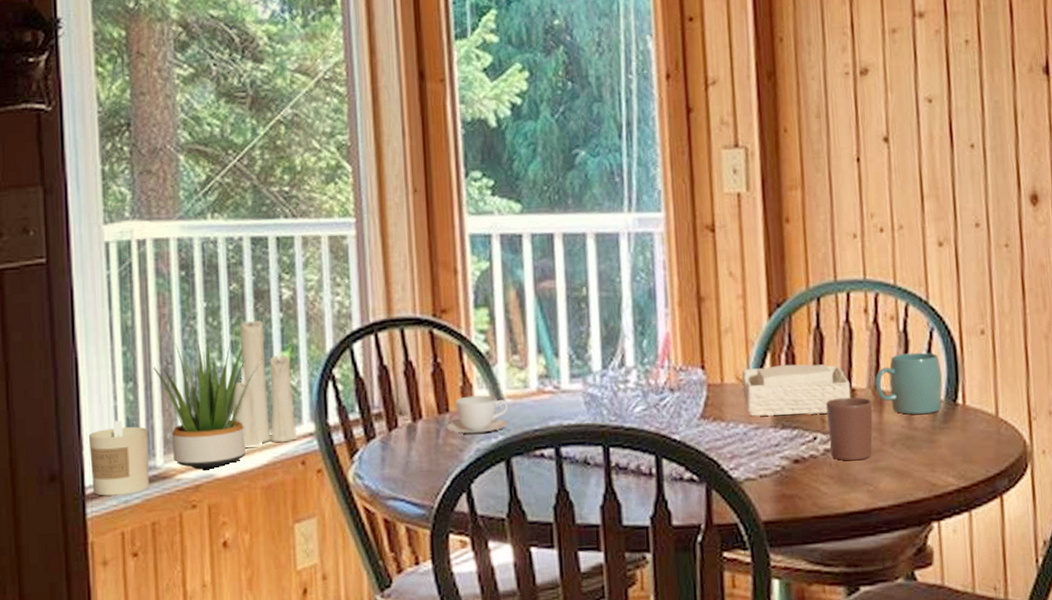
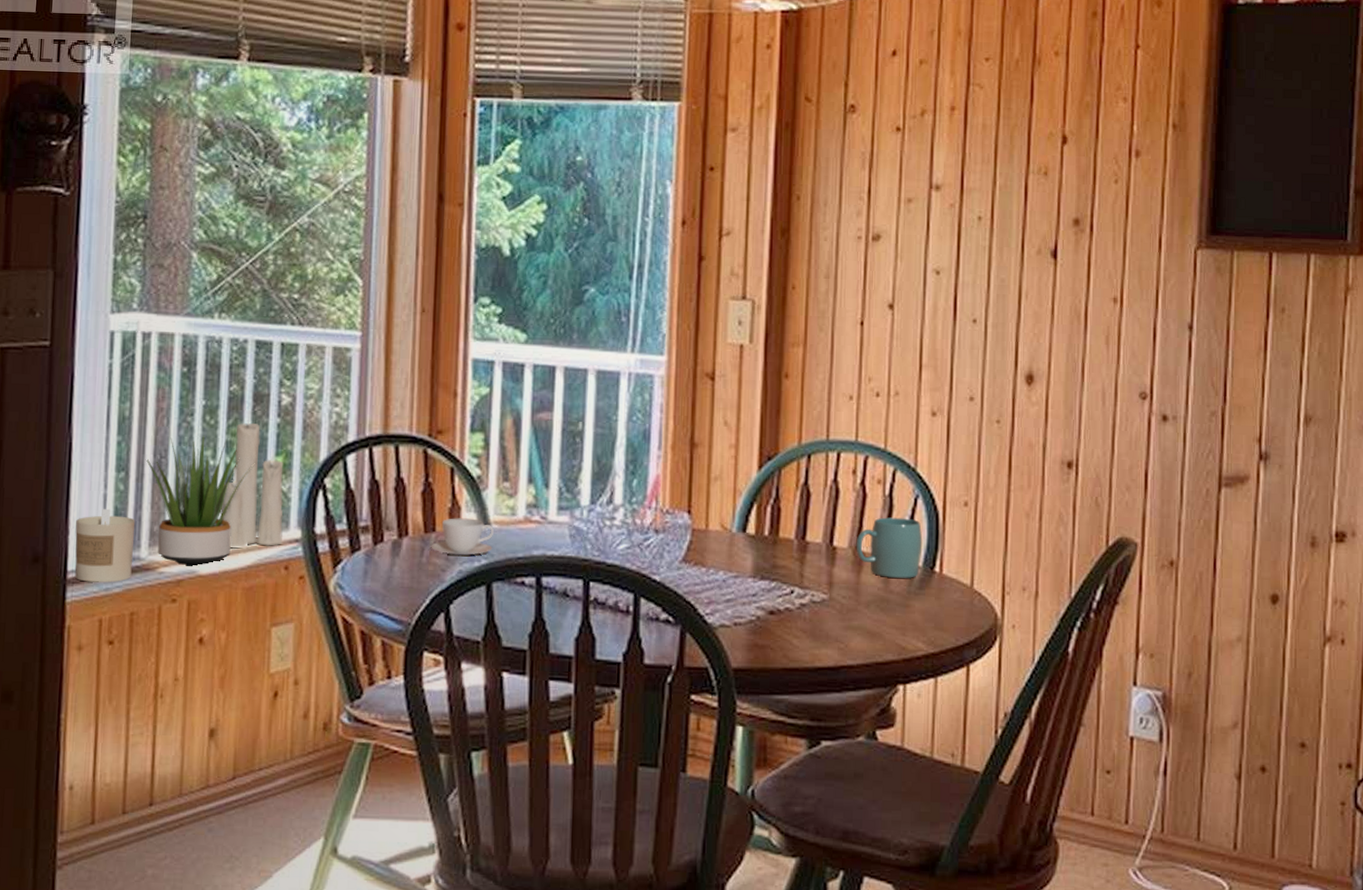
napkin holder: present [741,364,851,416] -> none [726,517,832,569]
mug: present [826,397,873,461] -> none [805,554,852,618]

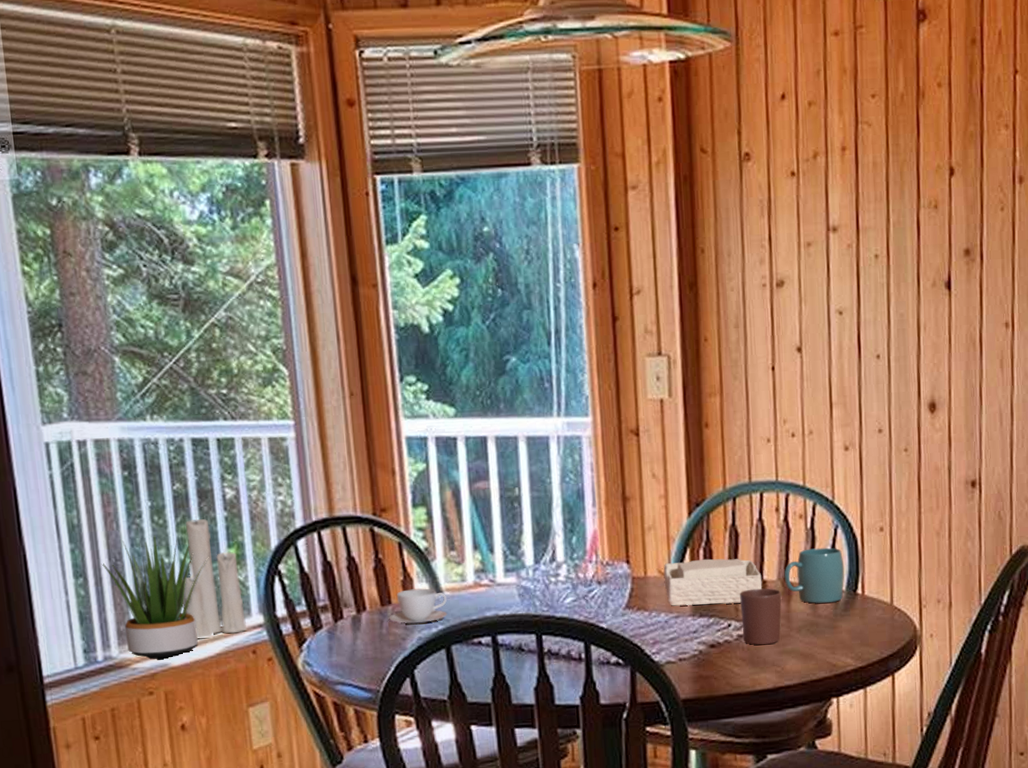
candle: present [75,508,136,583] -> none [42,614,106,685]
napkin holder: none [726,517,832,569] -> present [663,558,763,606]
mug: none [805,554,852,618] -> present [740,588,782,646]

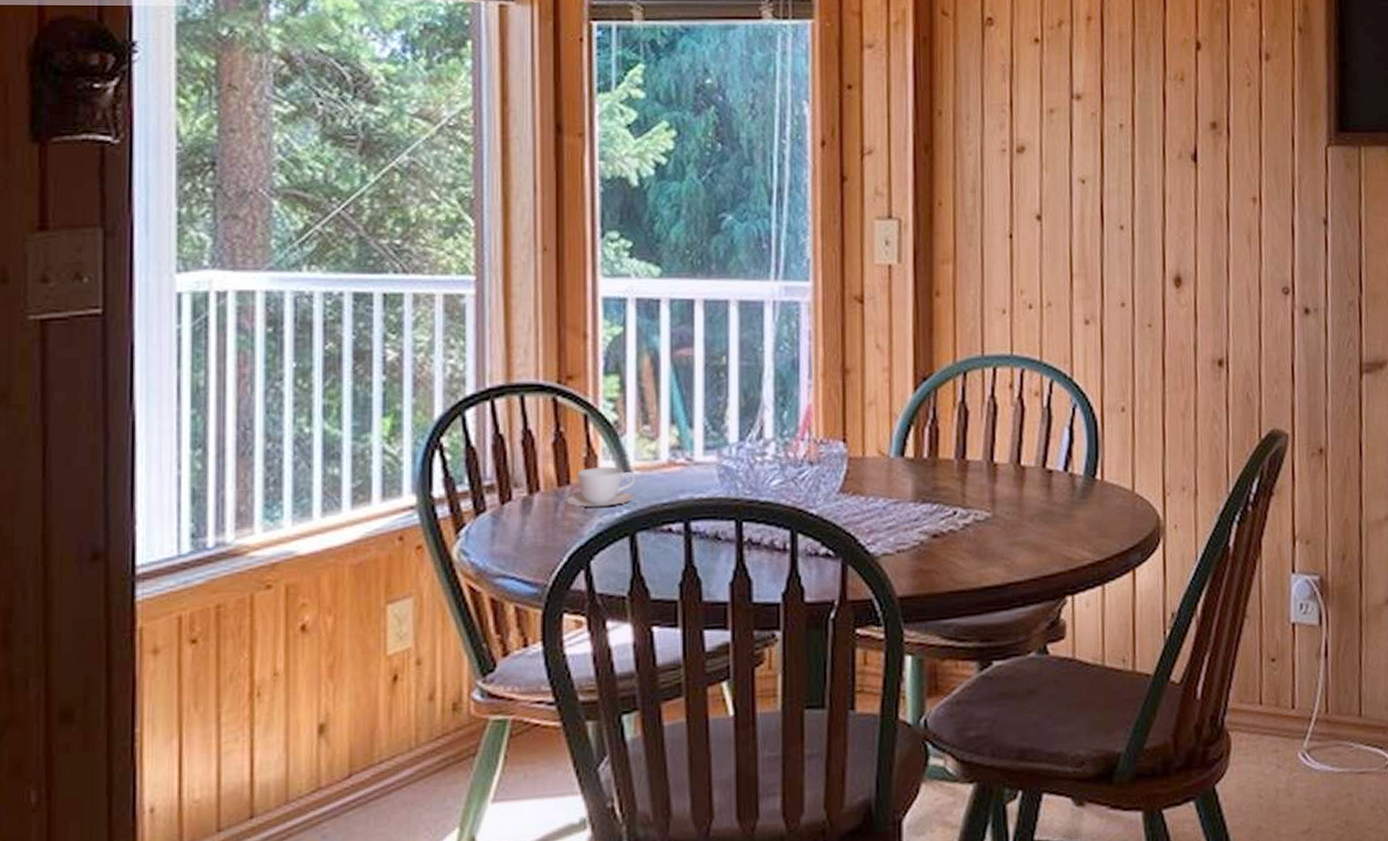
potted plant: present [101,535,209,659] -> none [226,400,359,546]
candle: present [181,504,248,639] -> none [320,366,396,523]
napkin holder: present [663,558,763,606] -> none [884,438,993,491]
mug: present [740,588,782,646] -> none [968,472,1014,536]
mug: present [784,547,845,604] -> none [1017,428,1083,490]

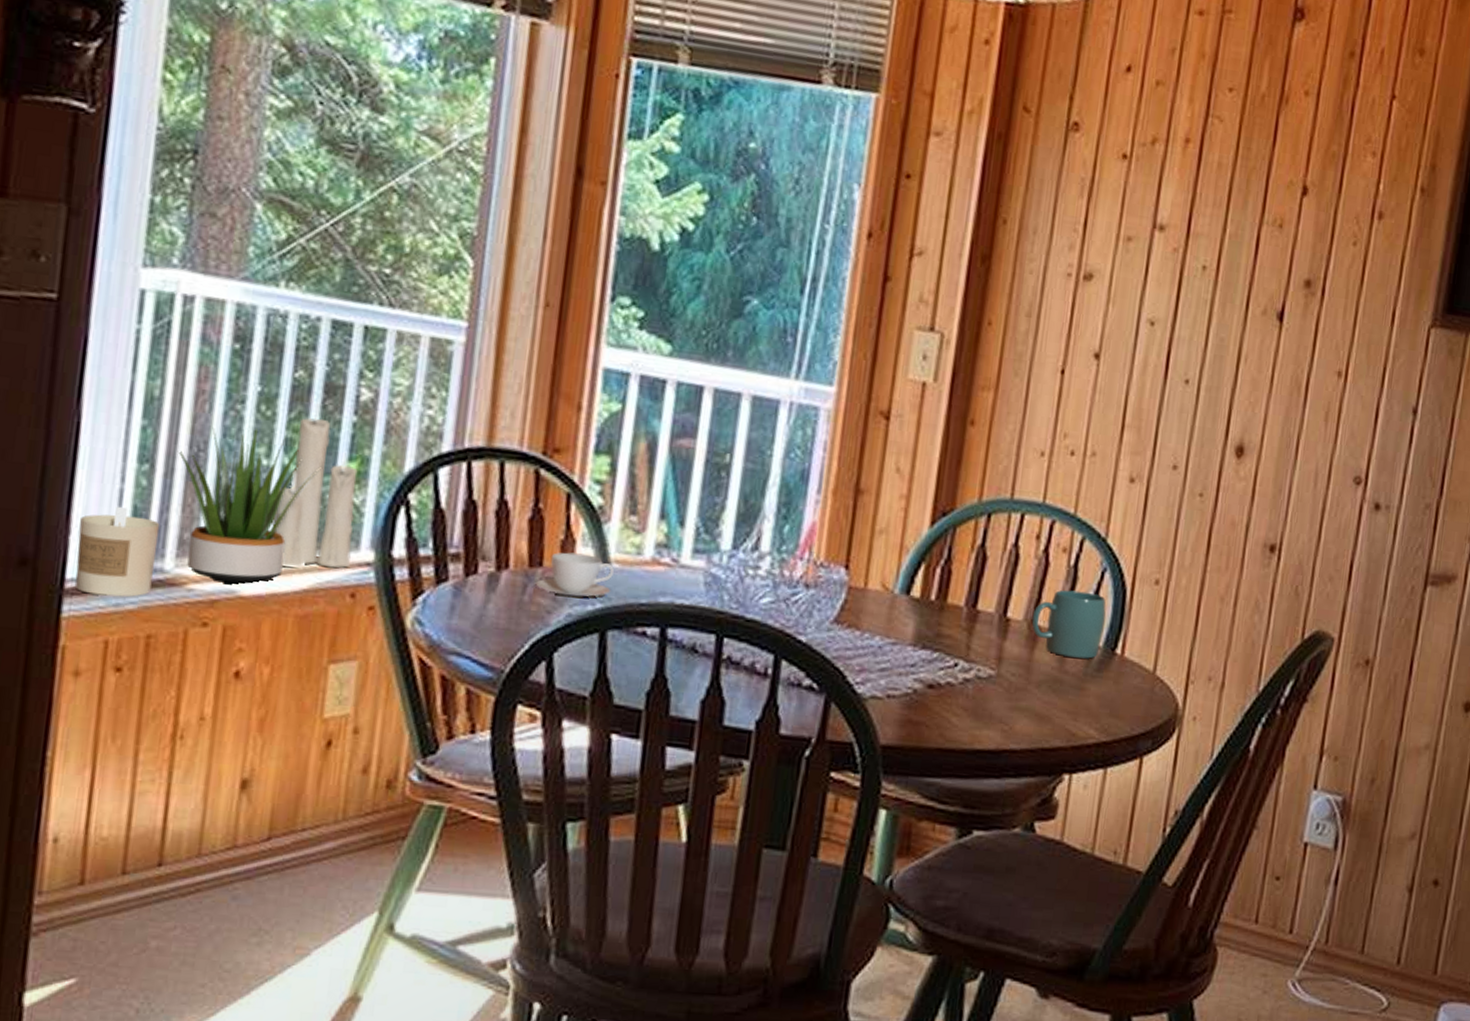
candle: none [143,491,218,576] -> present [75,506,160,597]
potted plant: none [226,400,359,546] -> present [177,427,321,585]
candle: none [320,366,396,523] -> present [272,399,358,568]
mug: none [1017,428,1083,490] -> present [1031,590,1107,659]

